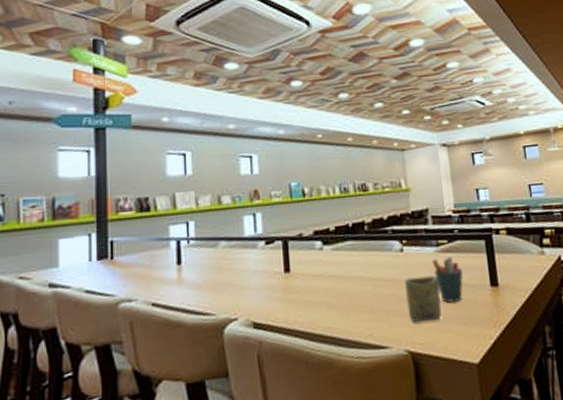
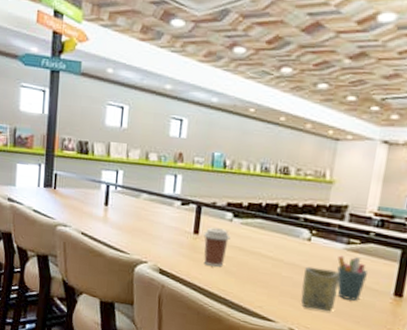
coffee cup: none [294,260,324,304] -> present [203,227,231,267]

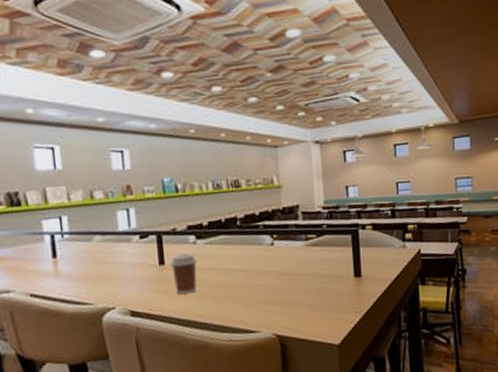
cup: present [301,266,340,312] -> none [275,267,308,310]
pen holder: present [337,255,369,301] -> none [301,250,330,292]

